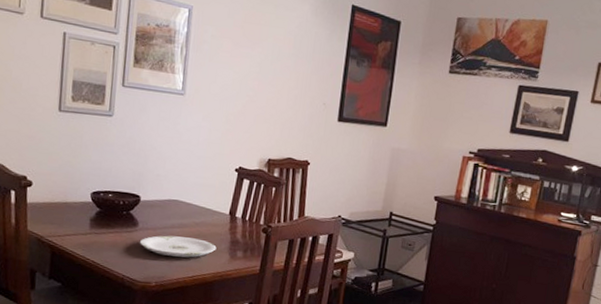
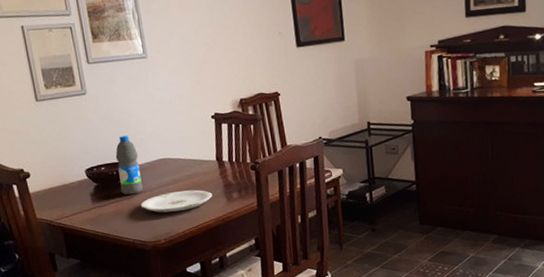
water bottle: none [122,167,150,229] -> present [115,135,144,195]

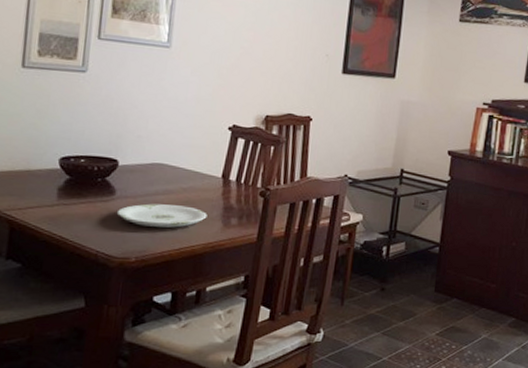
water bottle: present [115,135,144,195] -> none [97,128,130,198]

